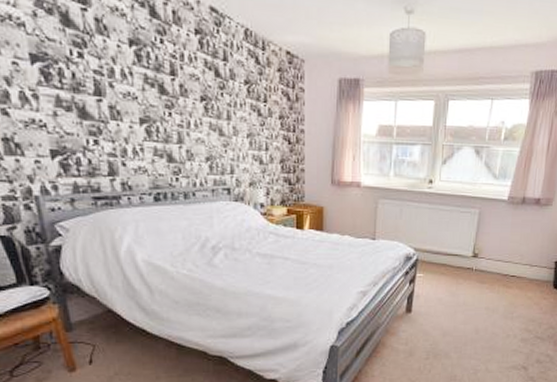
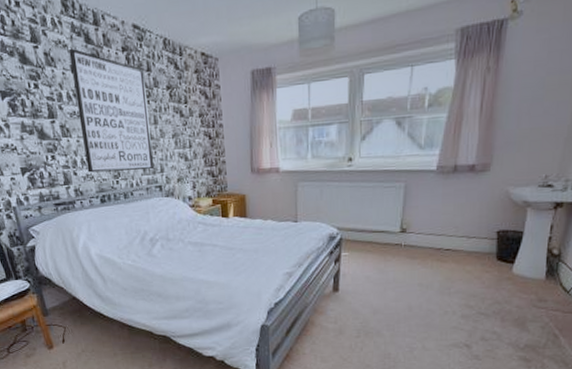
wall art: none [127,18,222,170] -> present [68,48,154,173]

